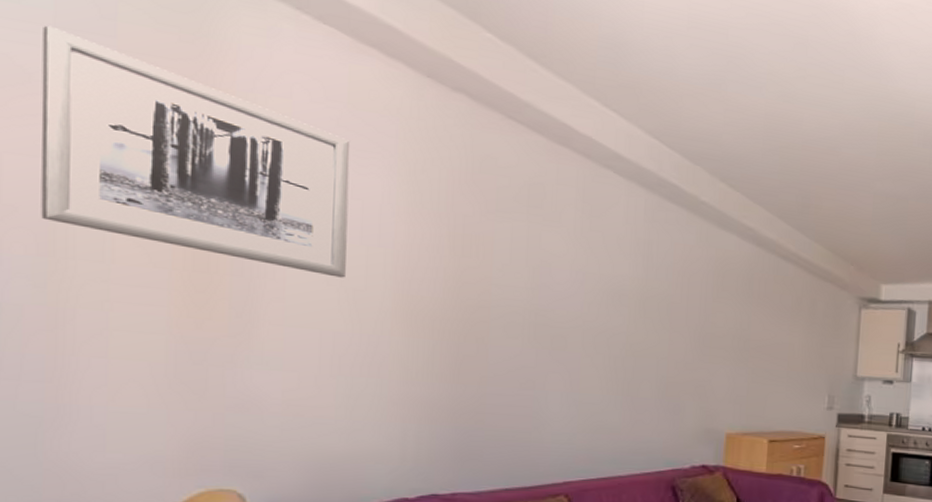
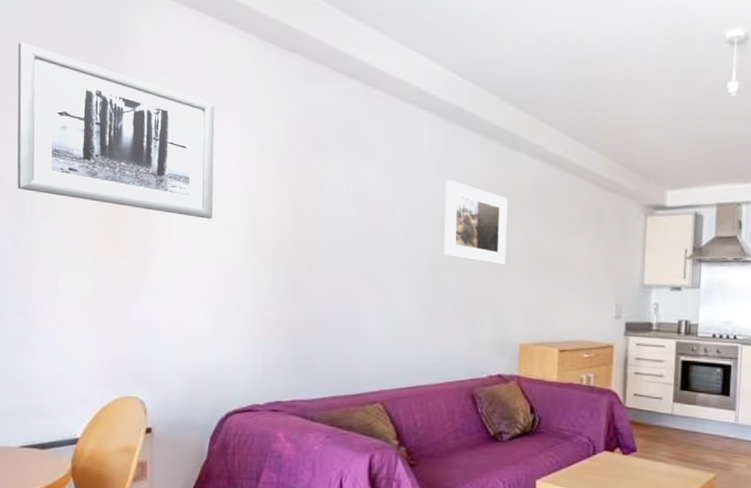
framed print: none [642,254,716,351] -> present [444,179,508,266]

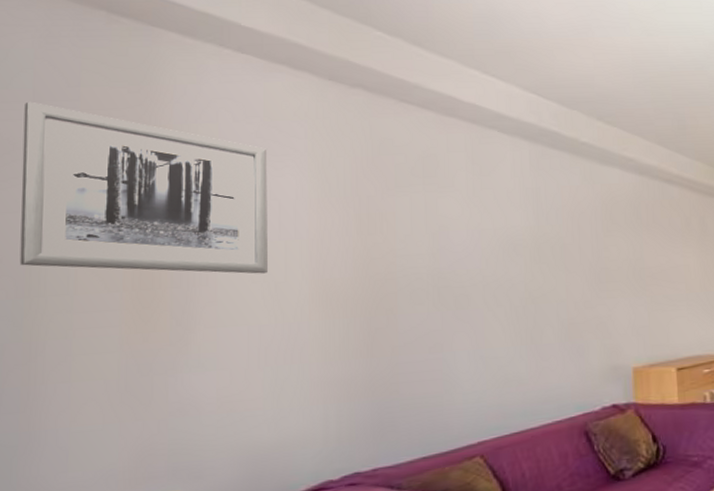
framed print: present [444,179,508,266] -> none [535,201,610,286]

